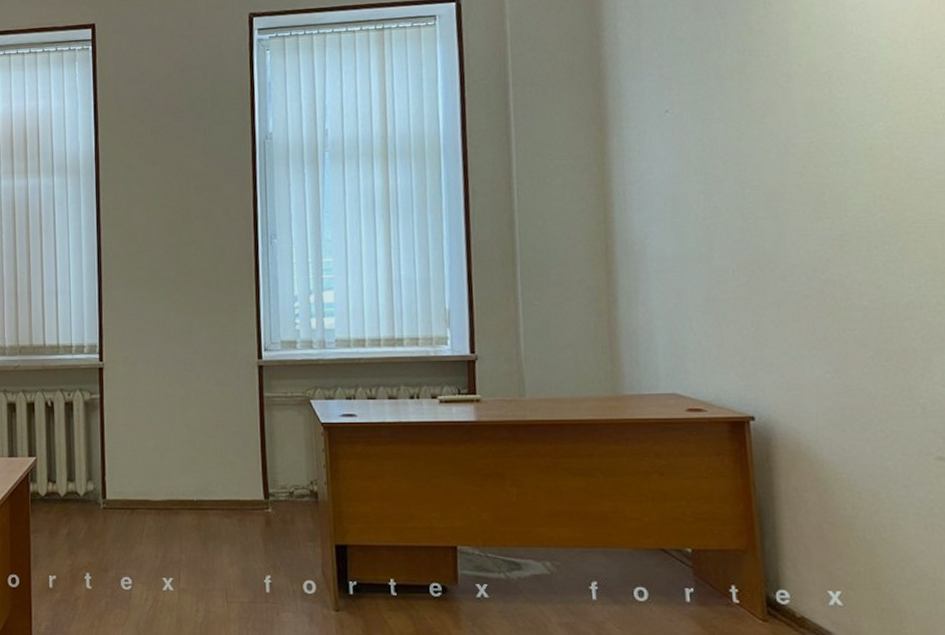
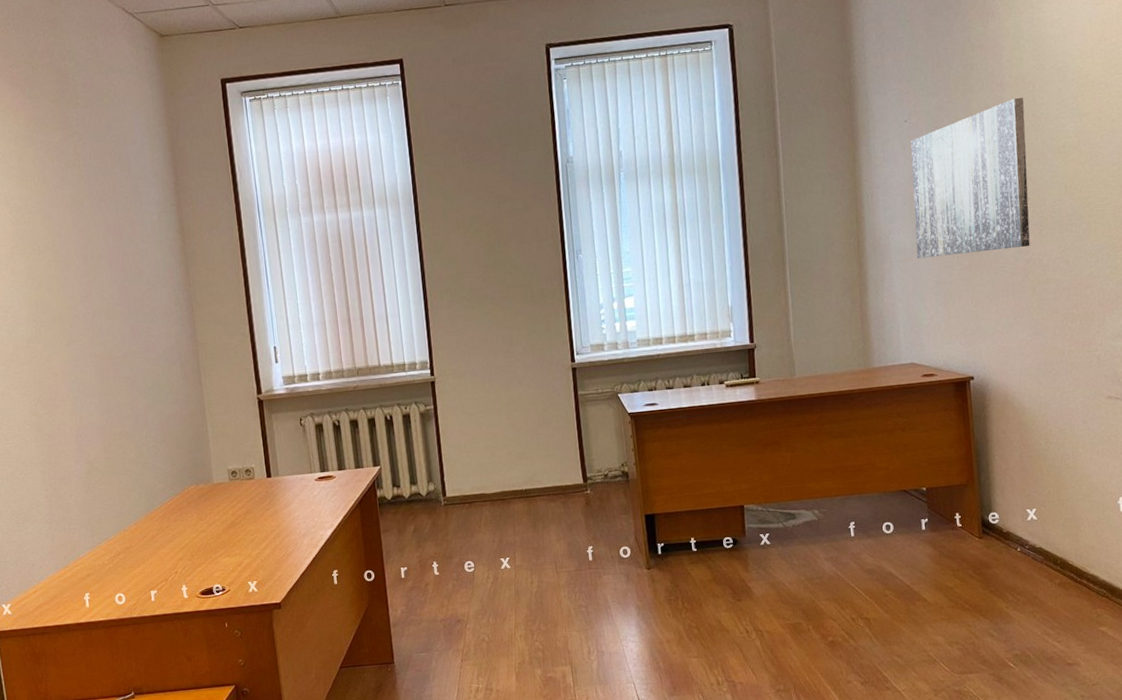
wall art: none [673,89,828,270] -> present [910,97,1030,259]

